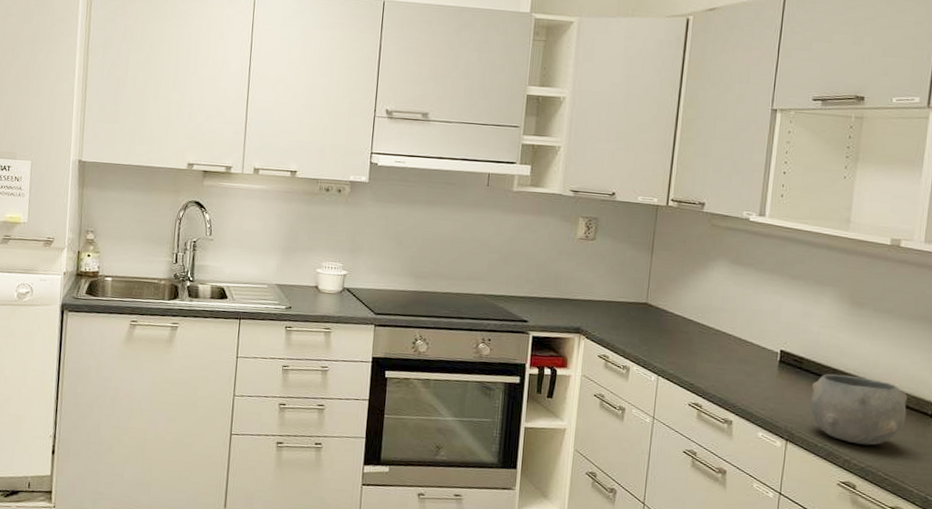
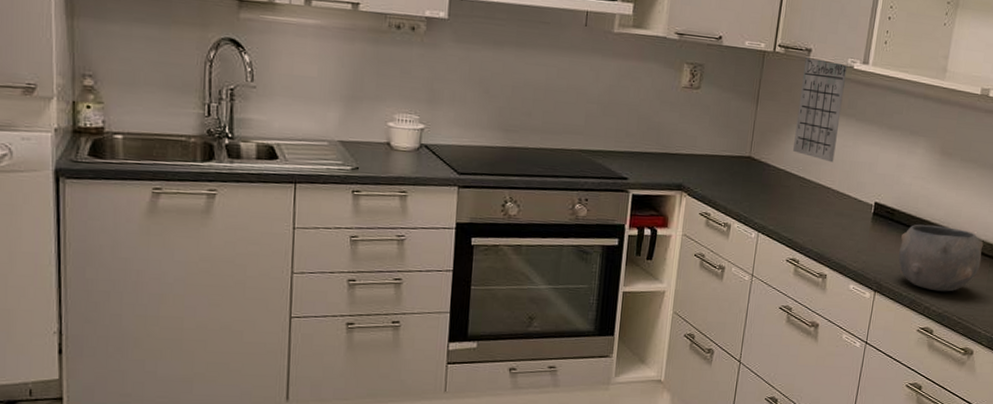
calendar: none [691,211,744,310] -> present [793,57,848,163]

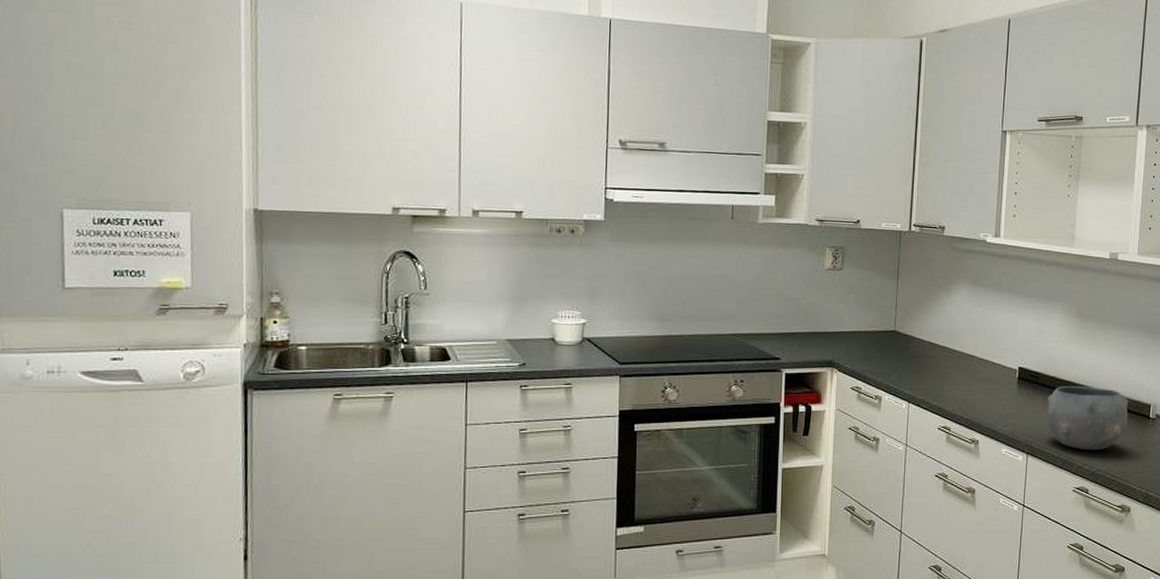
calendar: present [793,57,848,163] -> none [936,235,981,332]

